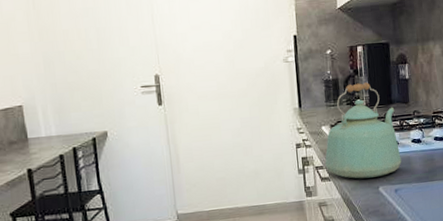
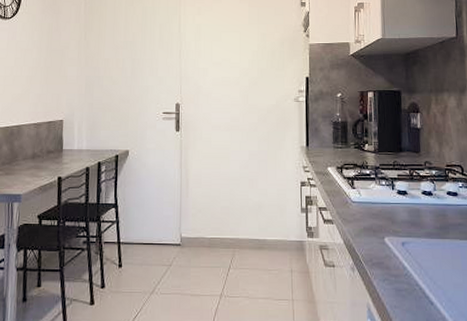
kettle: present [325,82,402,179] -> none [329,128,410,226]

